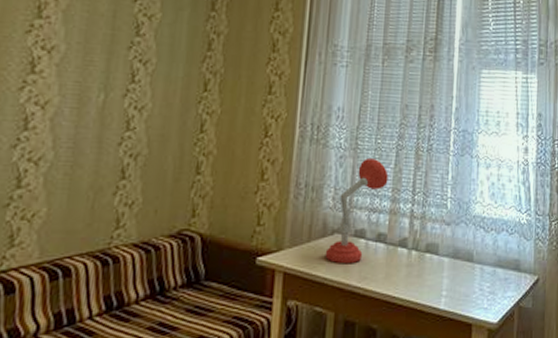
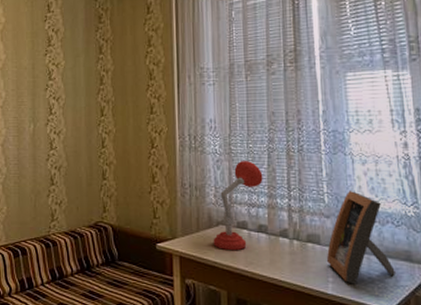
picture frame: none [442,196,504,298] -> present [326,191,395,284]

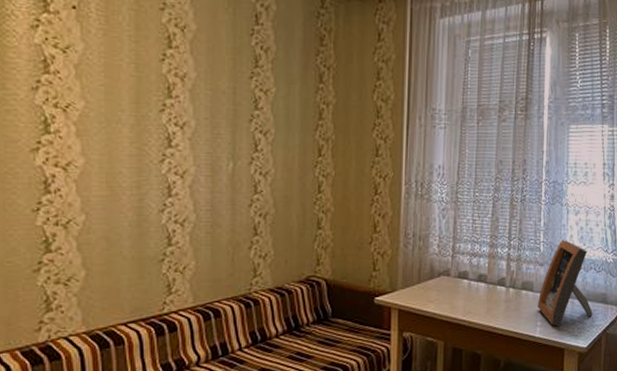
desk lamp: present [213,160,263,251] -> none [433,209,487,301]

